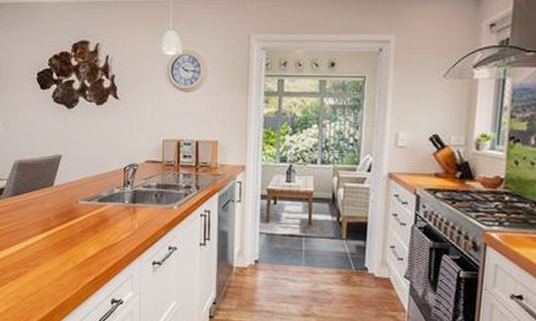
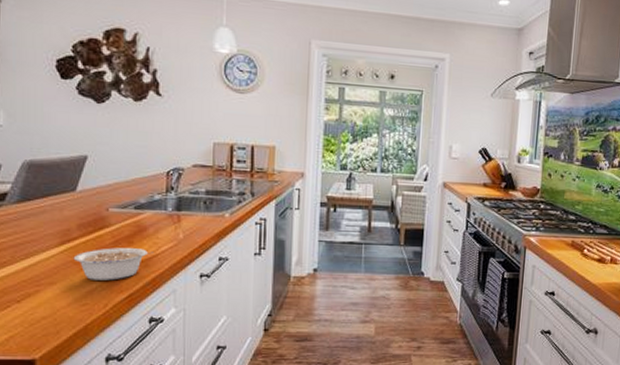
legume: none [52,236,114,265] -> present [73,248,154,281]

